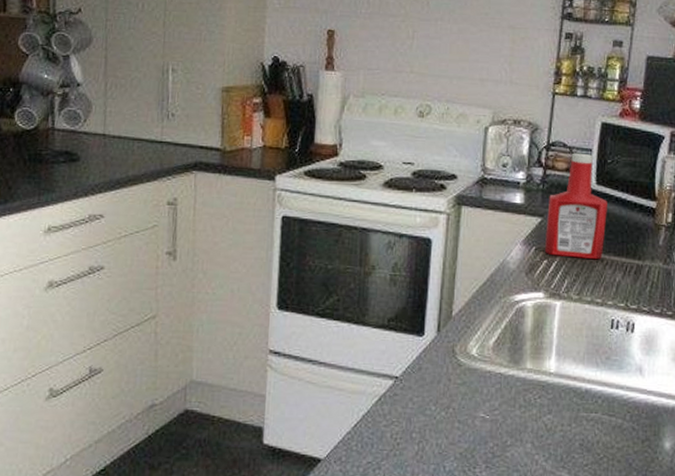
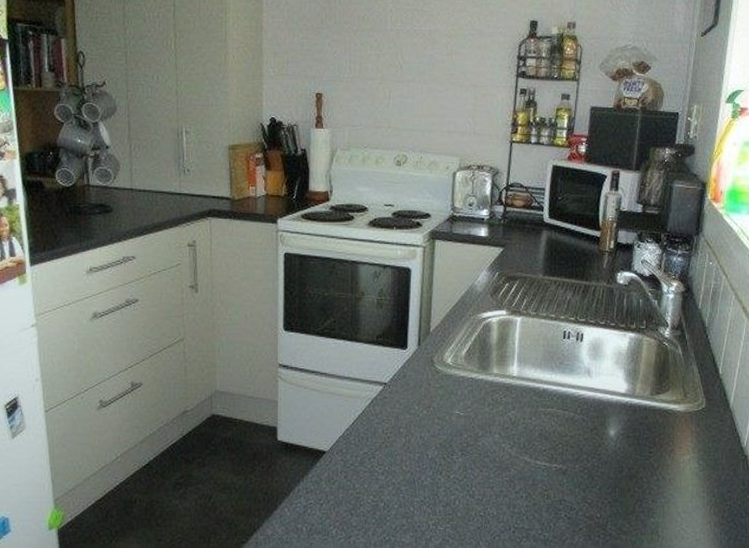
ketchup bottle: present [544,153,607,260] -> none [506,192,559,282]

